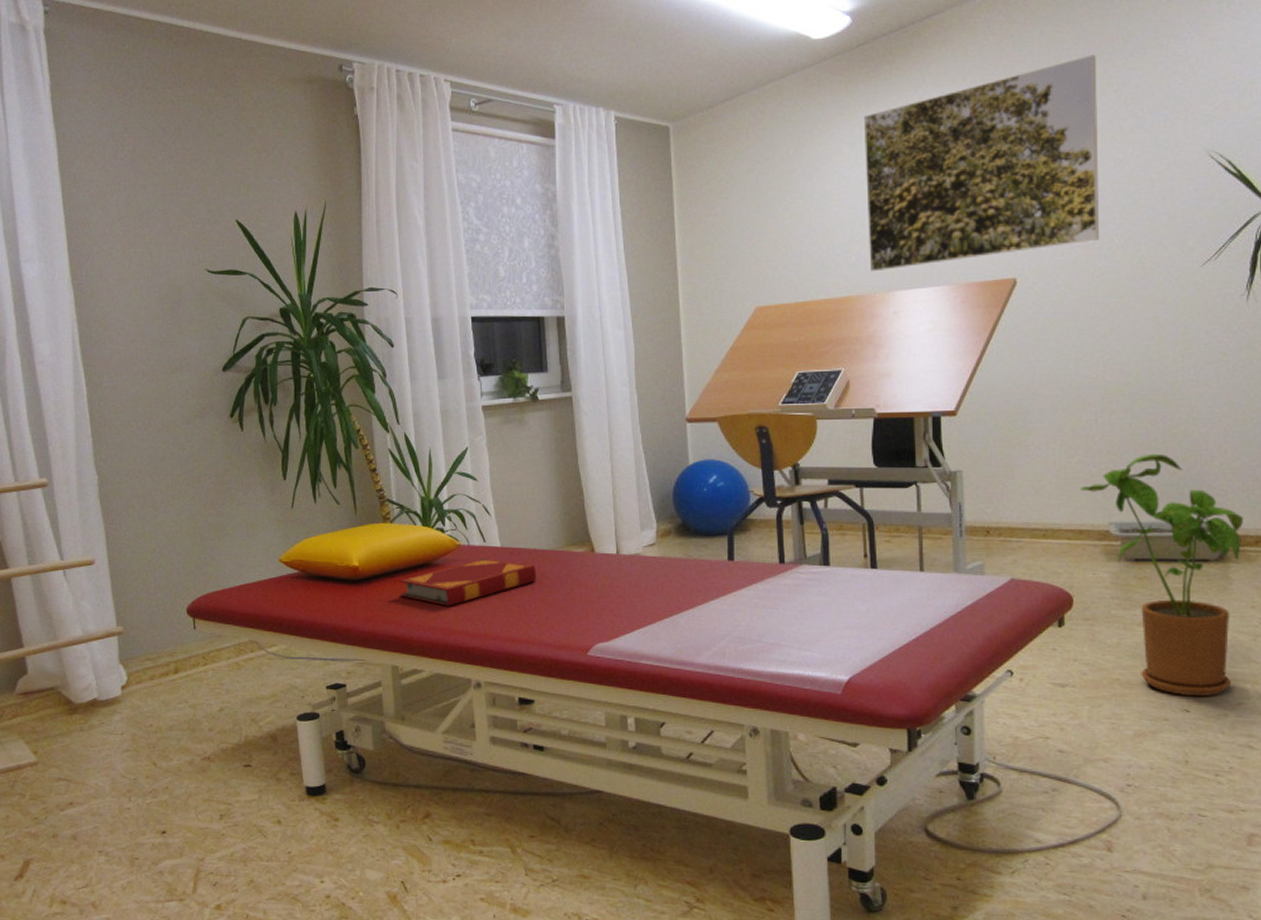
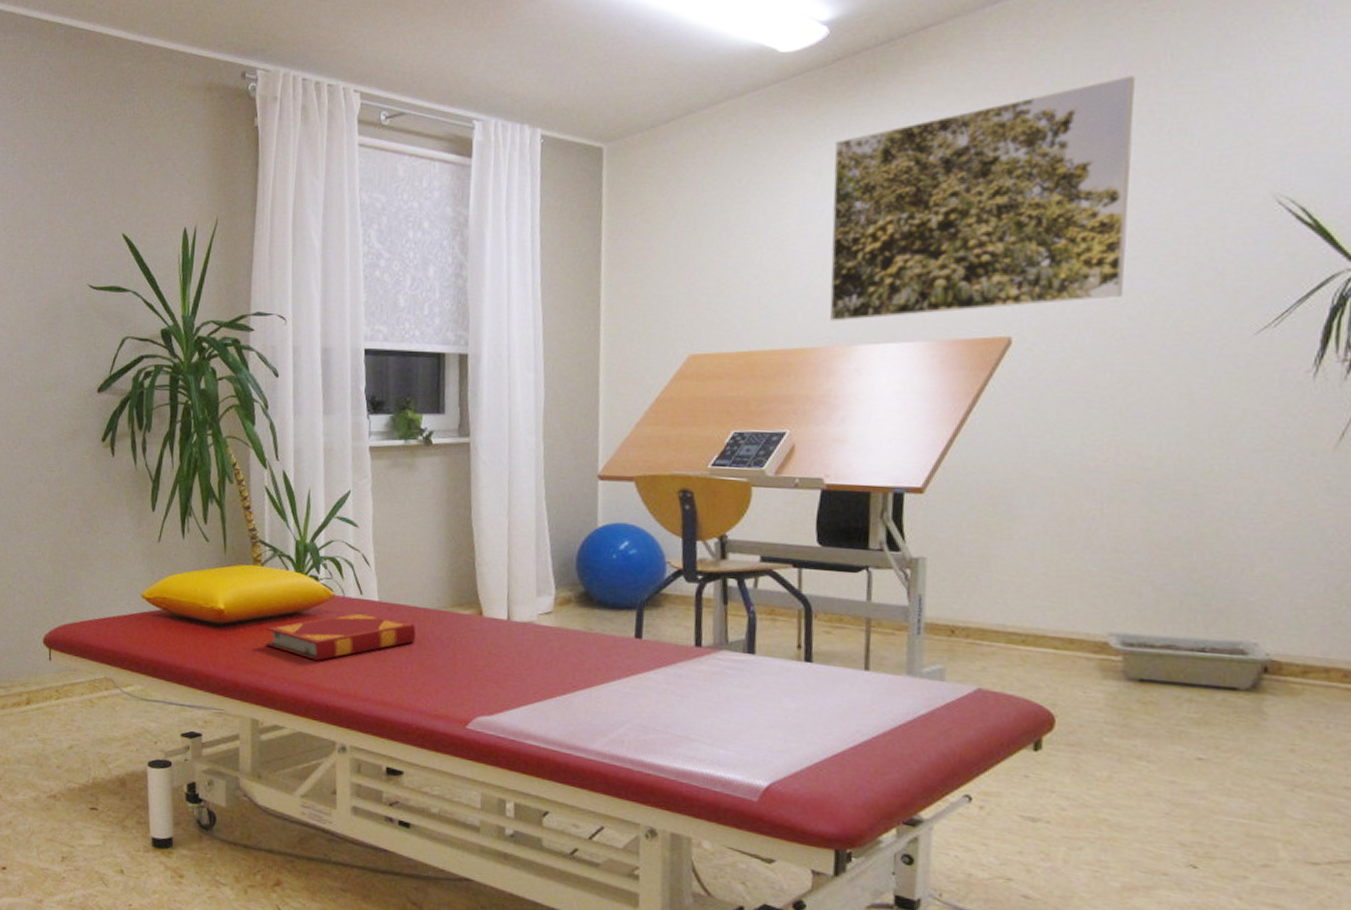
house plant: present [1079,453,1243,697] -> none [1073,555,1288,853]

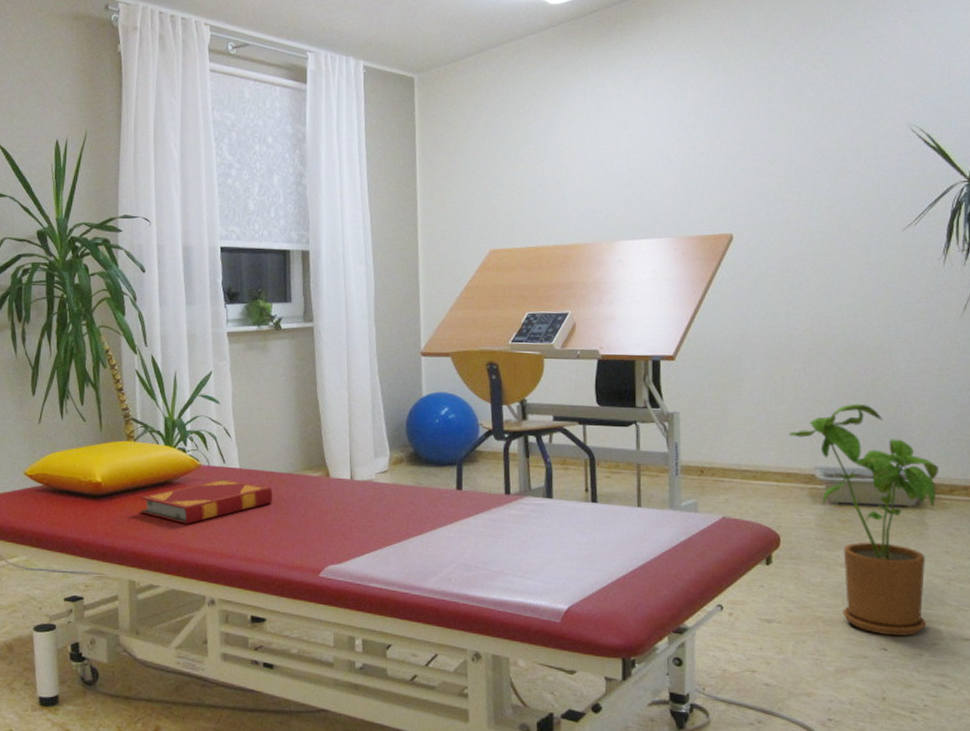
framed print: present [829,76,1135,322] -> none [594,32,810,222]
house plant: none [1073,555,1288,853] -> present [788,403,938,637]

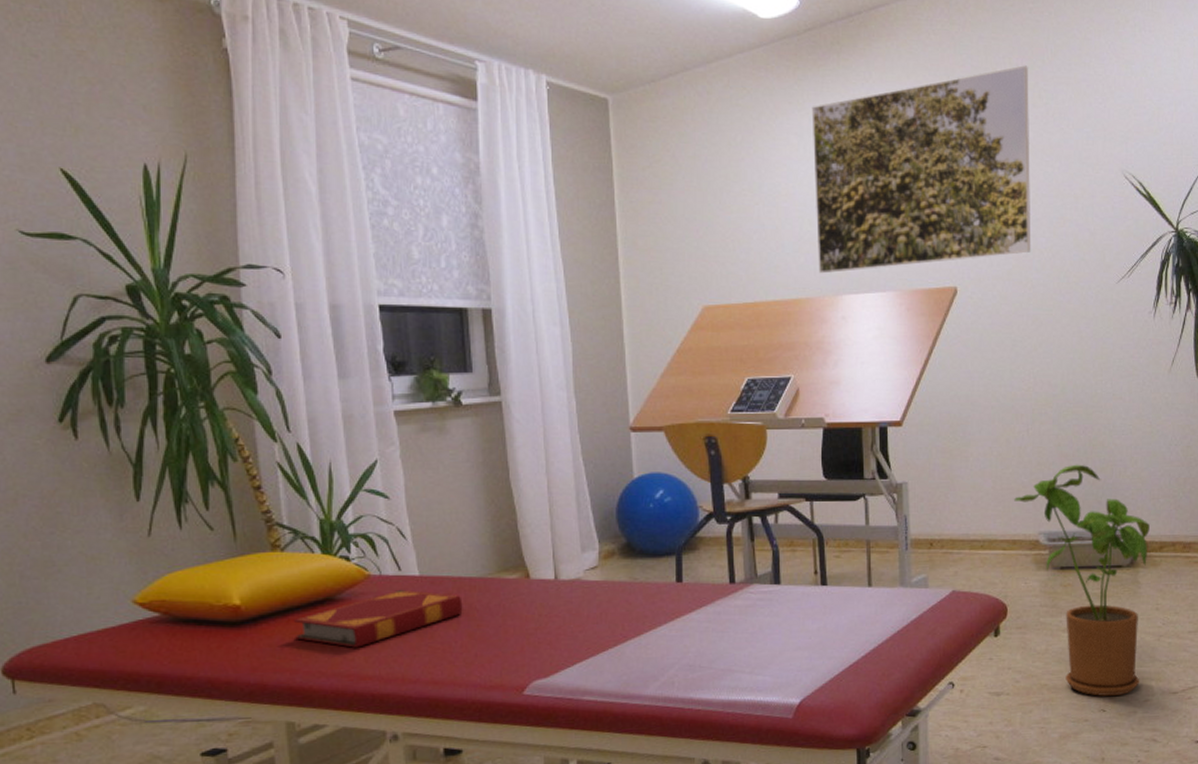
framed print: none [594,32,810,222] -> present [811,65,1031,274]

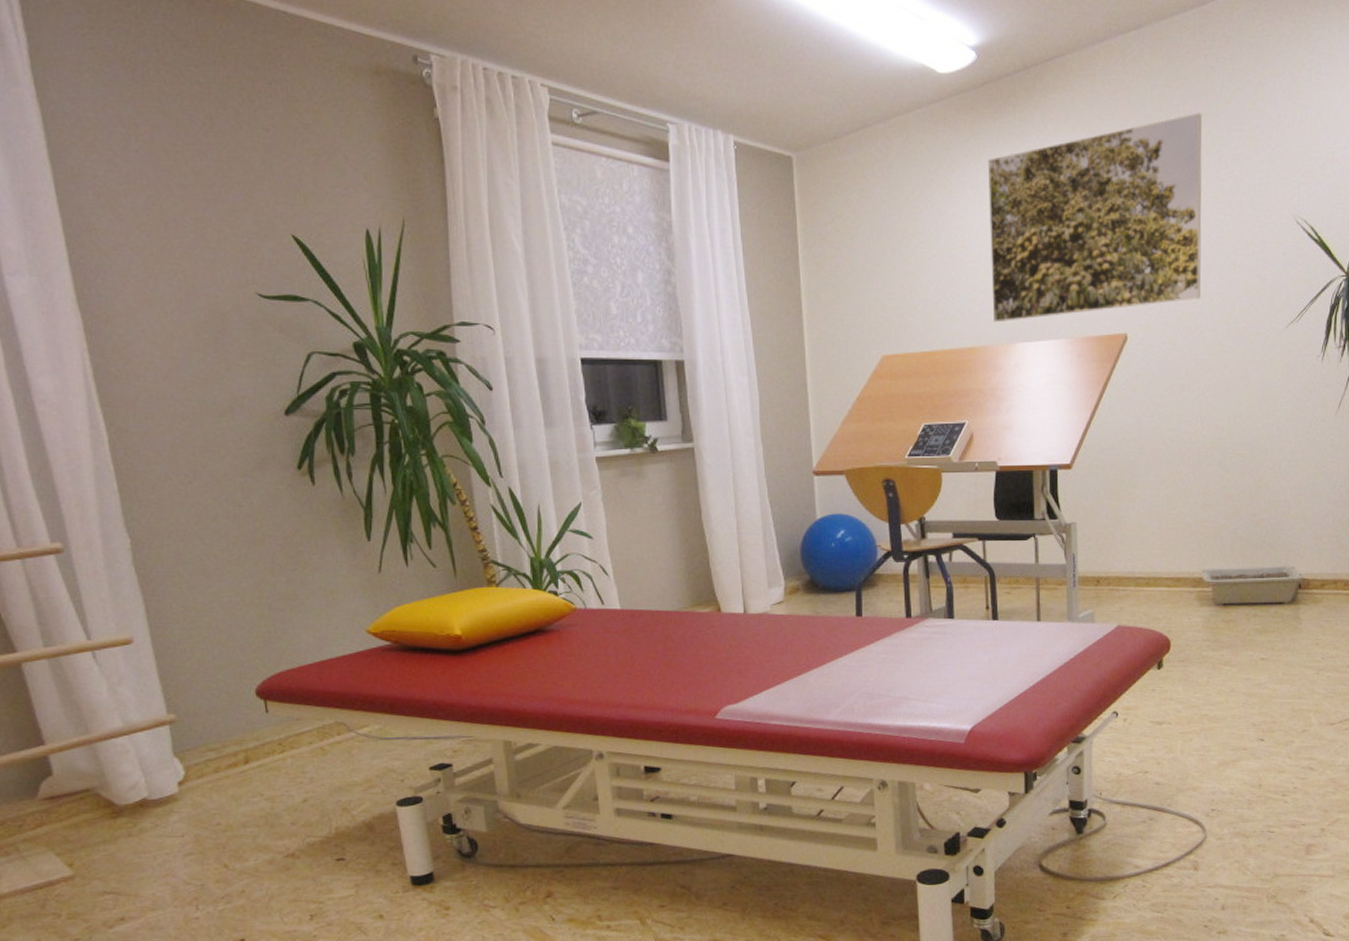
hardback book: present [293,589,463,648] -> none [508,621,660,675]
house plant: present [1013,464,1150,697] -> none [1178,505,1312,727]

